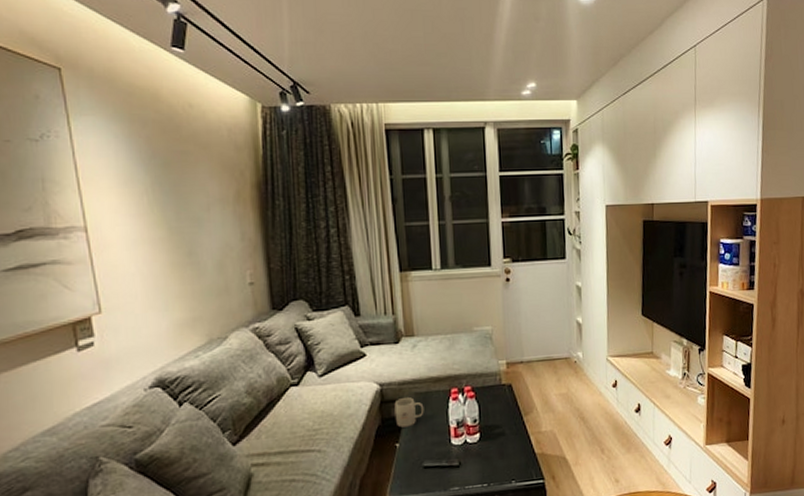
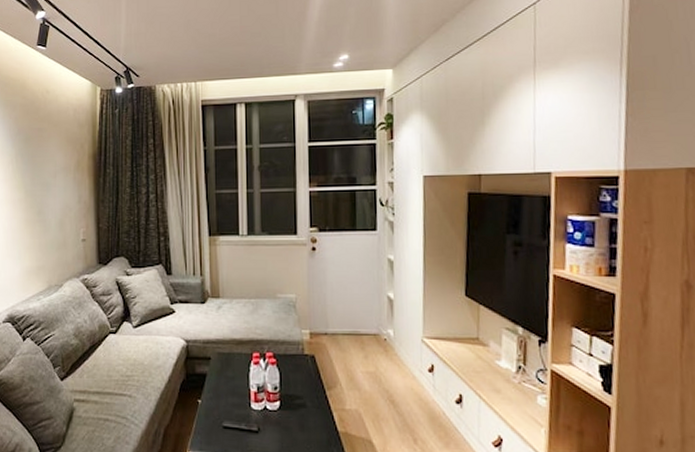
mug: present [394,397,424,428] -> none [198,356,226,385]

